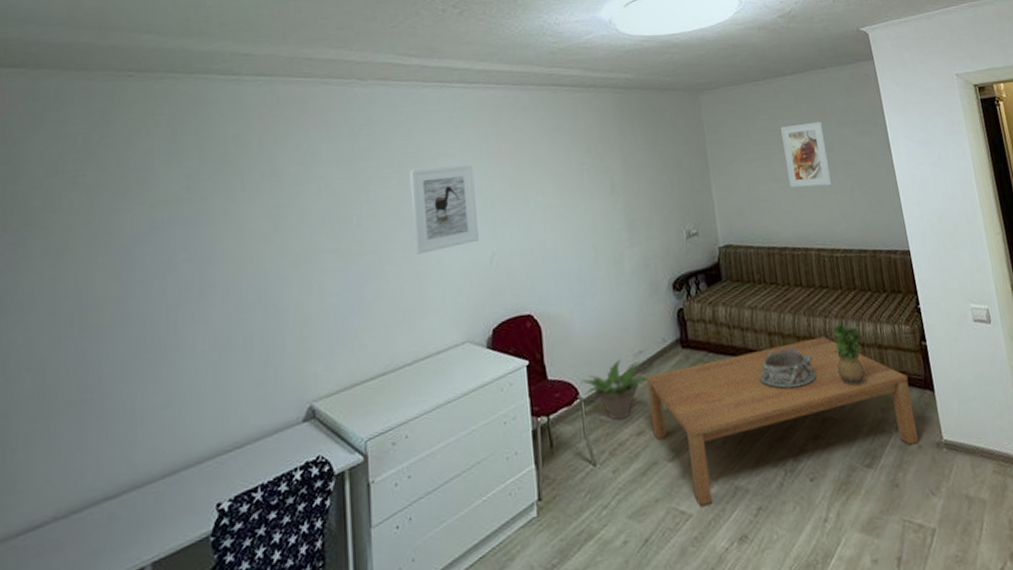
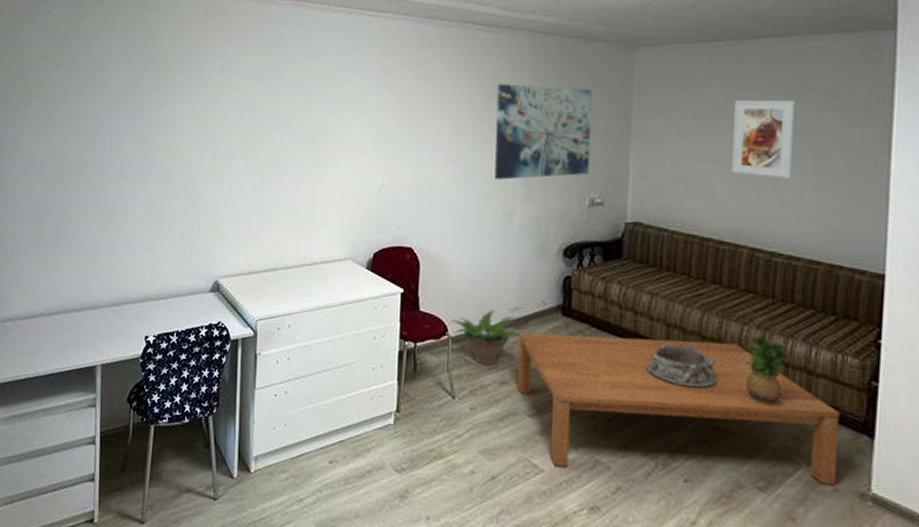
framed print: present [409,164,479,255] -> none [312,92,373,172]
wall art: none [590,132,682,229] -> present [495,83,593,180]

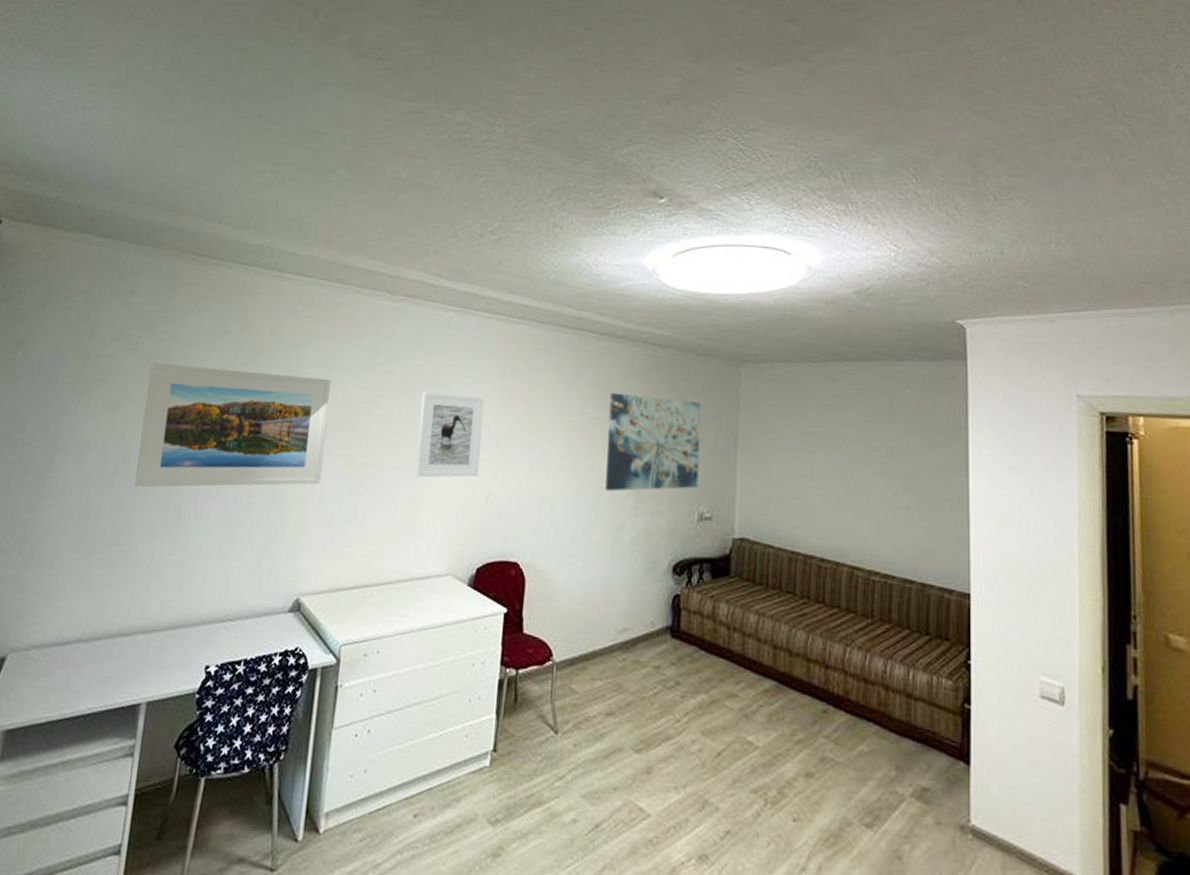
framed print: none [70,77,230,187] -> present [134,363,331,488]
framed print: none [312,92,373,172] -> present [415,392,485,478]
decorative plant: present [451,310,520,366] -> none [556,632,628,695]
coffee table: present [517,332,840,486] -> none [624,656,937,819]
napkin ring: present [645,342,717,389] -> none [753,666,823,716]
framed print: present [732,99,796,179] -> none [831,419,885,498]
potted plant: present [745,333,789,407] -> none [849,655,889,733]

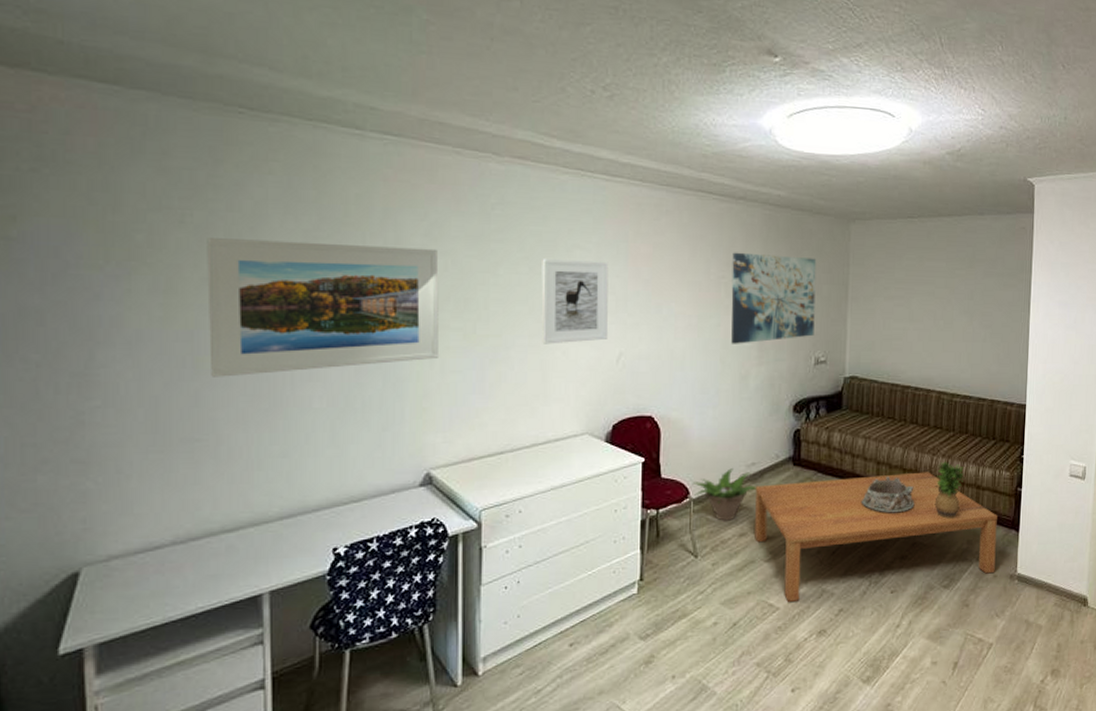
decorative plant: none [556,632,628,695] -> present [692,468,756,521]
coffee table: none [624,656,937,819] -> present [755,472,997,602]
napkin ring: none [753,666,823,716] -> present [860,477,915,514]
potted plant: none [849,655,889,733] -> present [934,461,965,519]

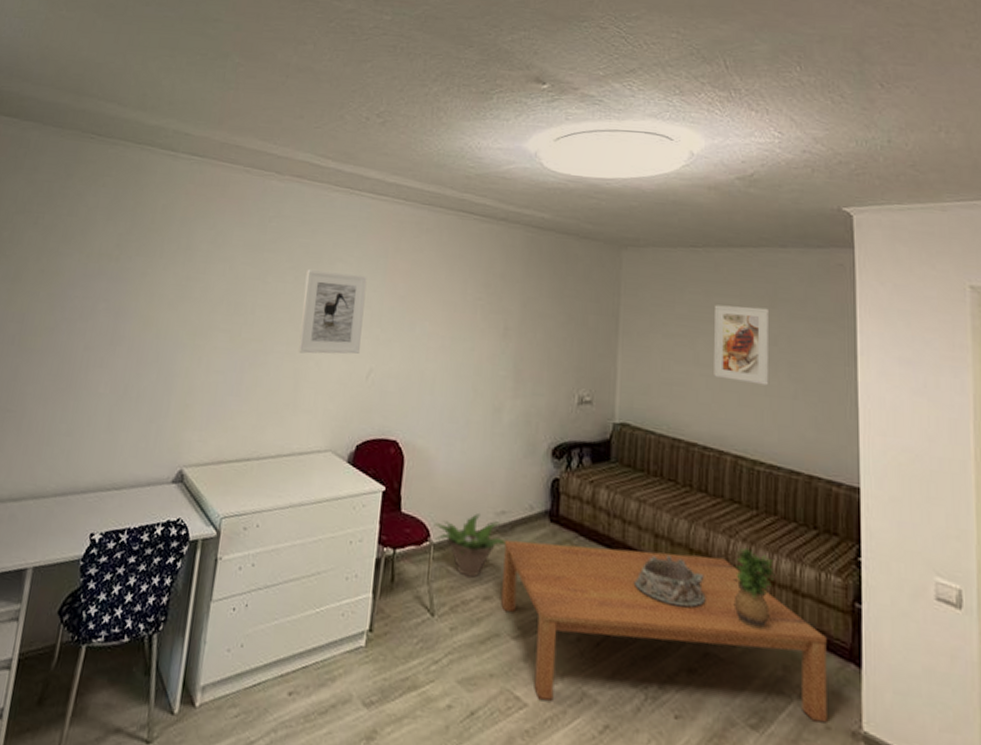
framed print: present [207,238,440,377] -> none [29,237,219,358]
wall art: present [731,252,817,344] -> none [485,273,583,373]
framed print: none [924,268,969,333] -> present [714,305,770,386]

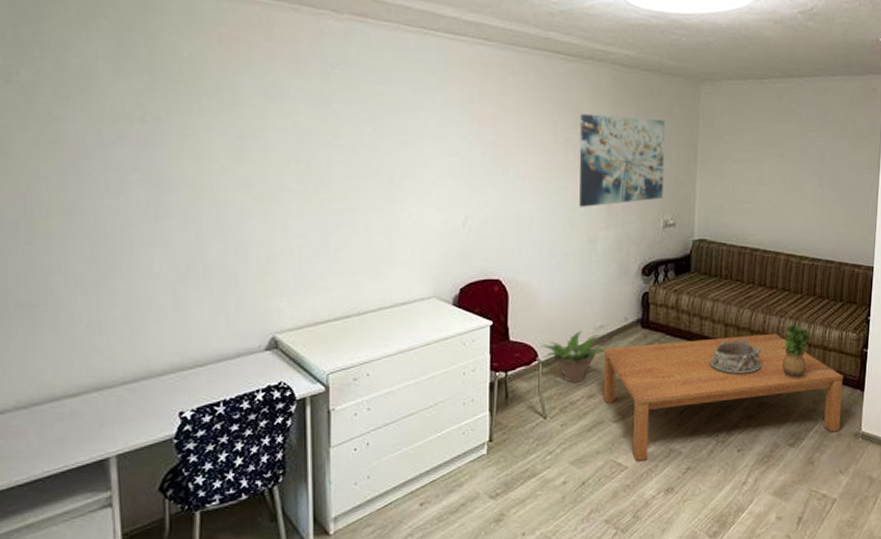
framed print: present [298,270,367,354] -> none [385,120,454,208]
wall art: none [485,273,583,373] -> present [579,113,666,207]
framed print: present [714,305,770,386] -> none [774,130,819,196]

